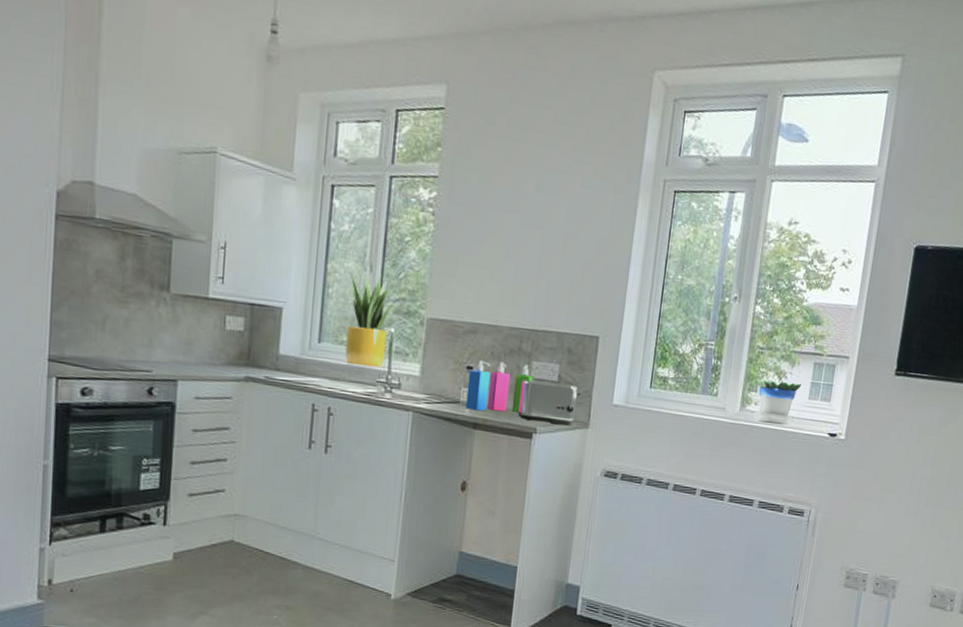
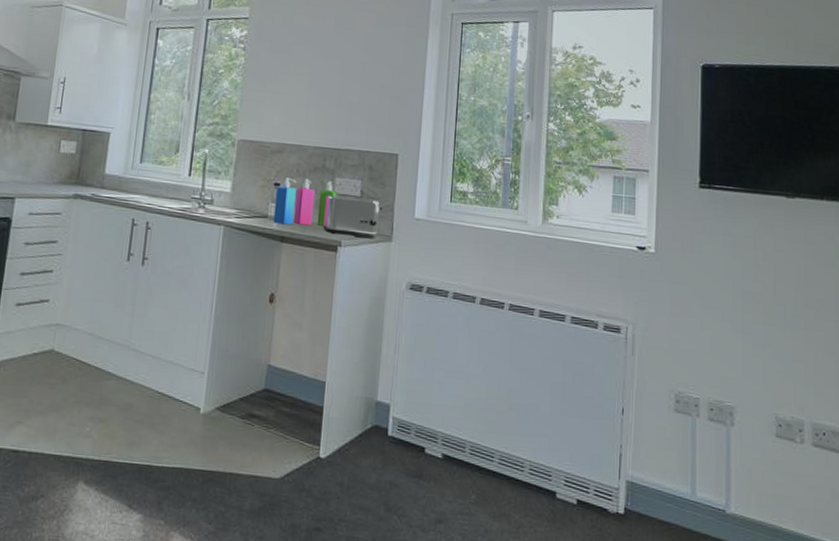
planter: present [345,272,394,368] -> none [163,101,208,186]
flowerpot: present [754,379,802,426] -> none [556,192,604,239]

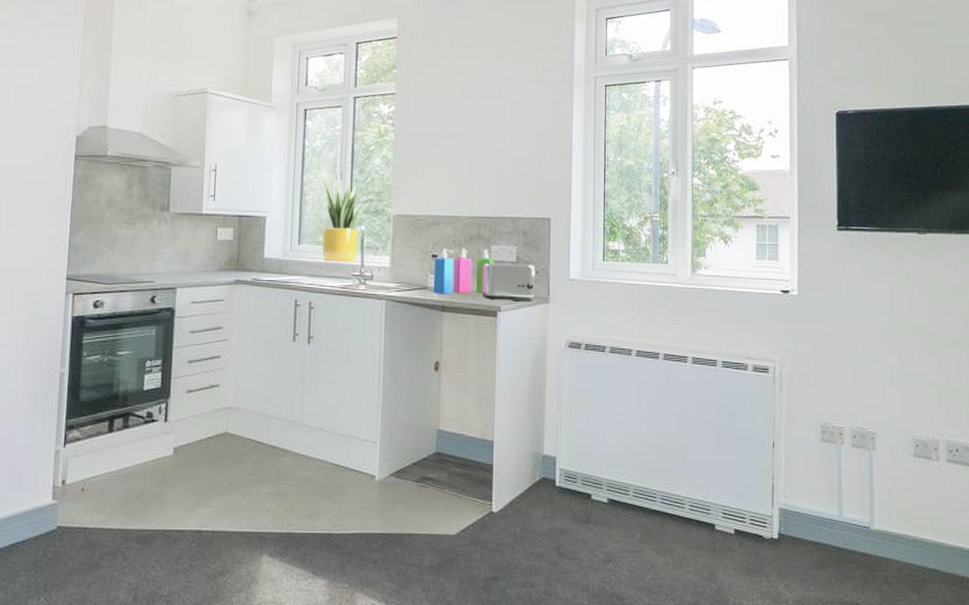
planter: none [163,101,208,186] -> present [322,181,363,263]

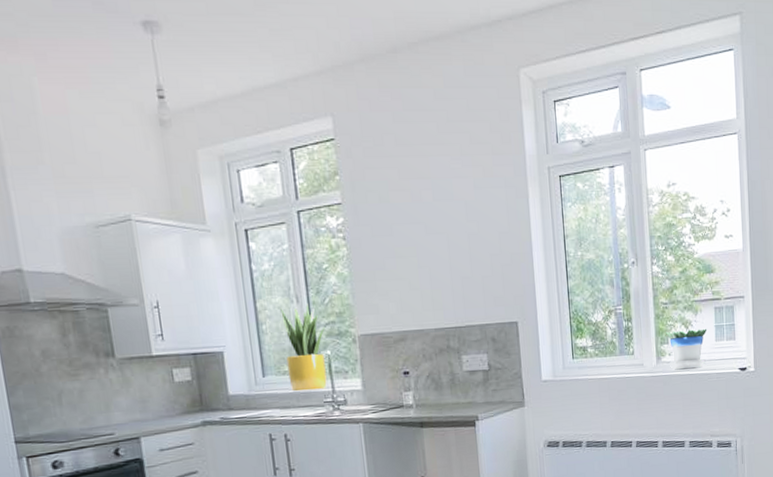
soap dispenser: present [433,248,494,295] -> none [406,360,467,411]
toaster: present [482,262,539,302] -> none [456,369,512,411]
flowerpot: none [703,244,748,286] -> present [666,328,707,371]

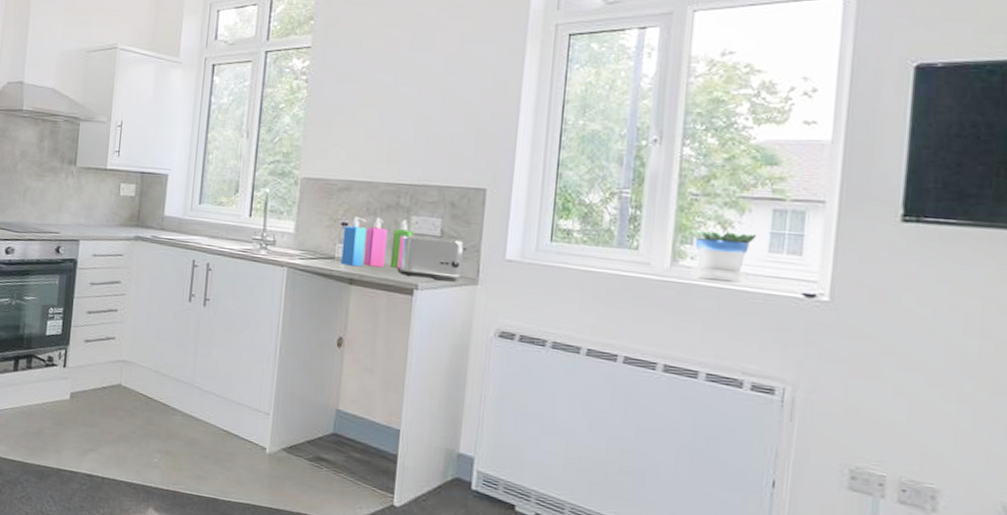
planter: present [279,304,327,392] -> none [223,139,269,226]
soap dispenser: none [406,360,467,411] -> present [340,217,414,269]
toaster: none [456,369,512,411] -> present [397,234,467,282]

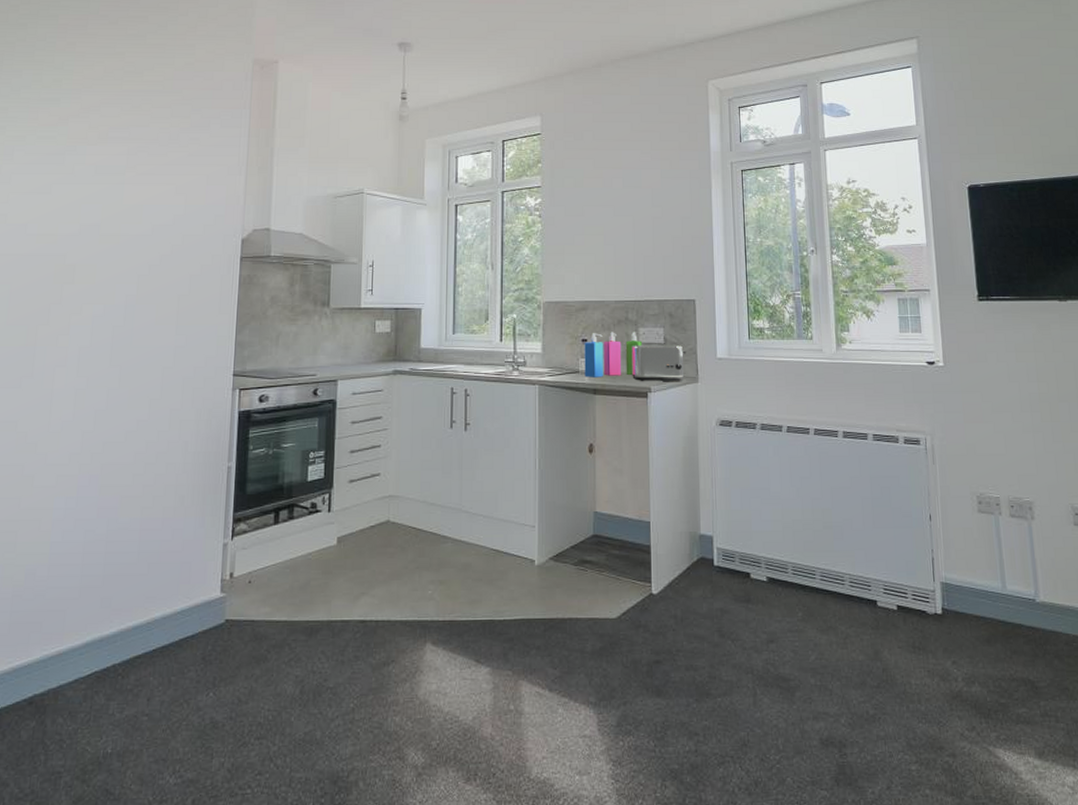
flowerpot: present [690,229,757,284] -> none [846,319,891,360]

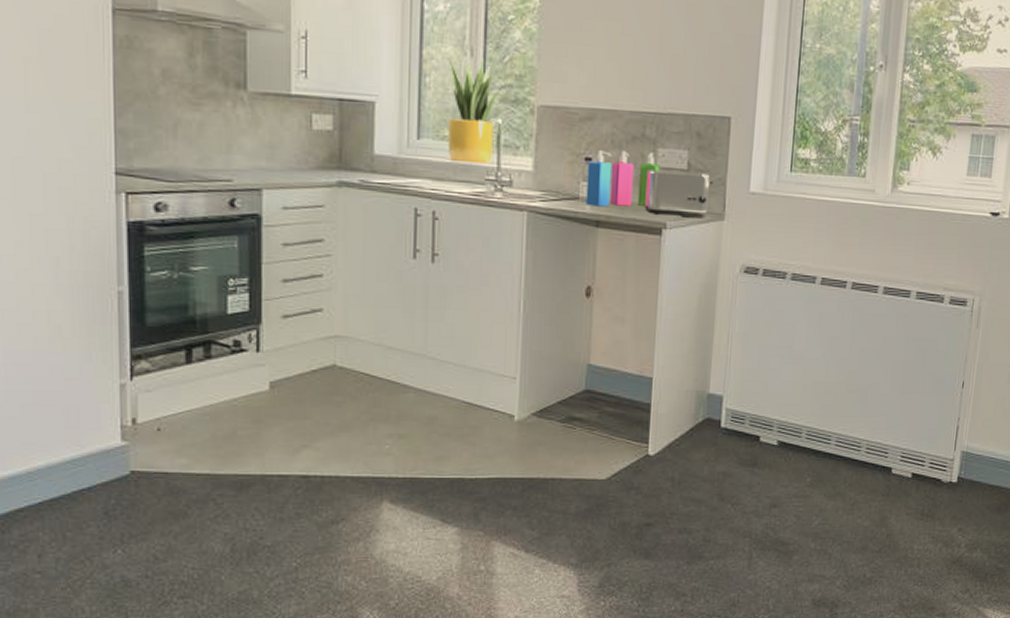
planter: none [475,271,514,350] -> present [447,58,500,165]

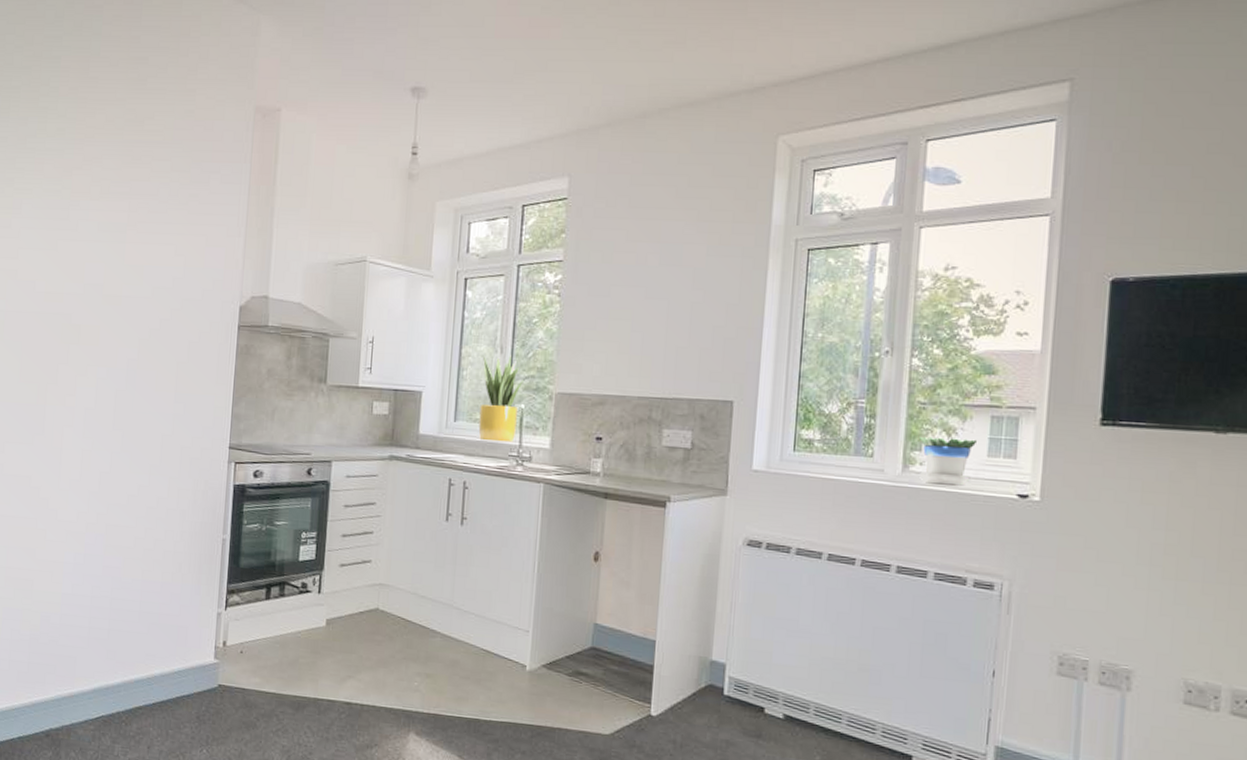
soap dispenser: present [585,150,661,207] -> none [596,431,666,482]
toaster: present [645,168,714,219] -> none [650,447,716,493]
flowerpot: none [907,155,959,207] -> present [919,436,978,487]

